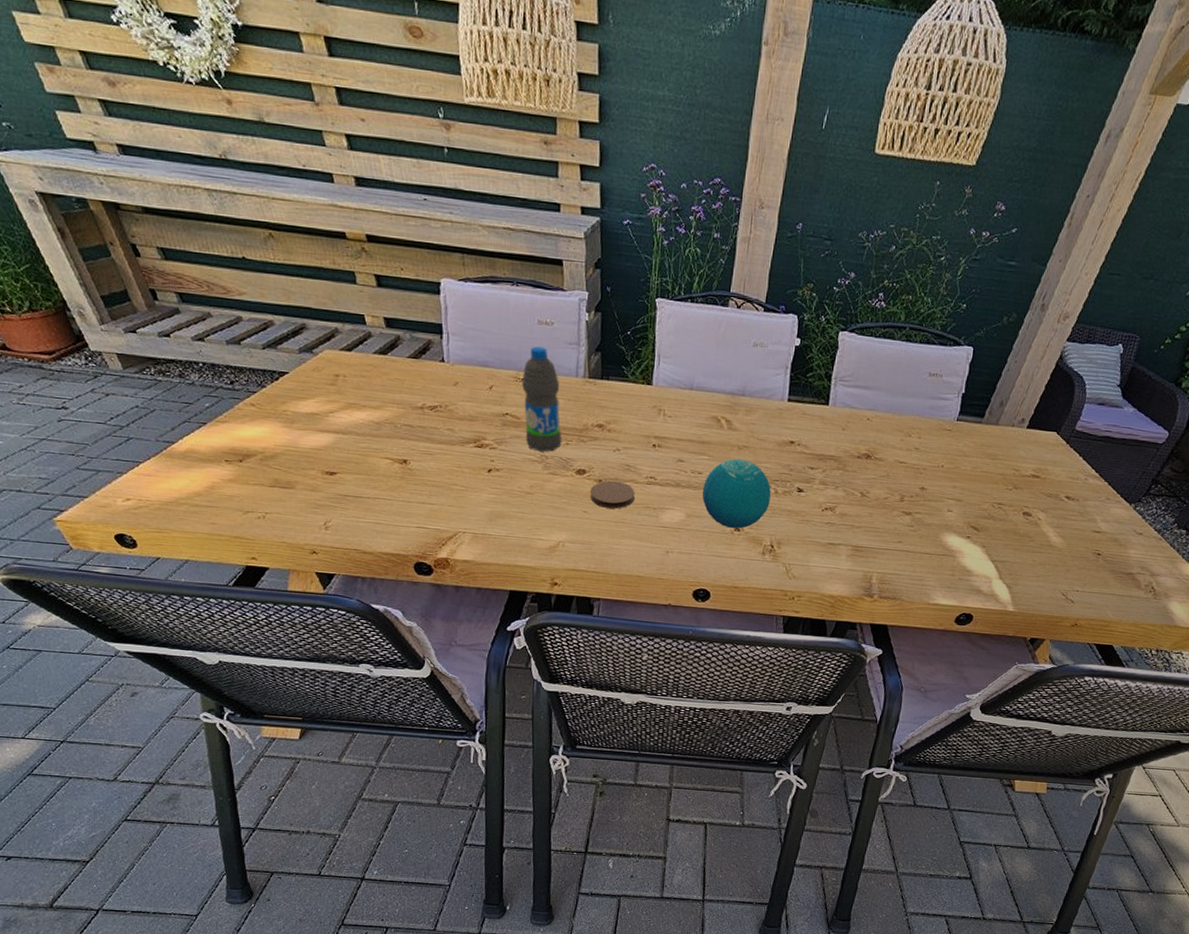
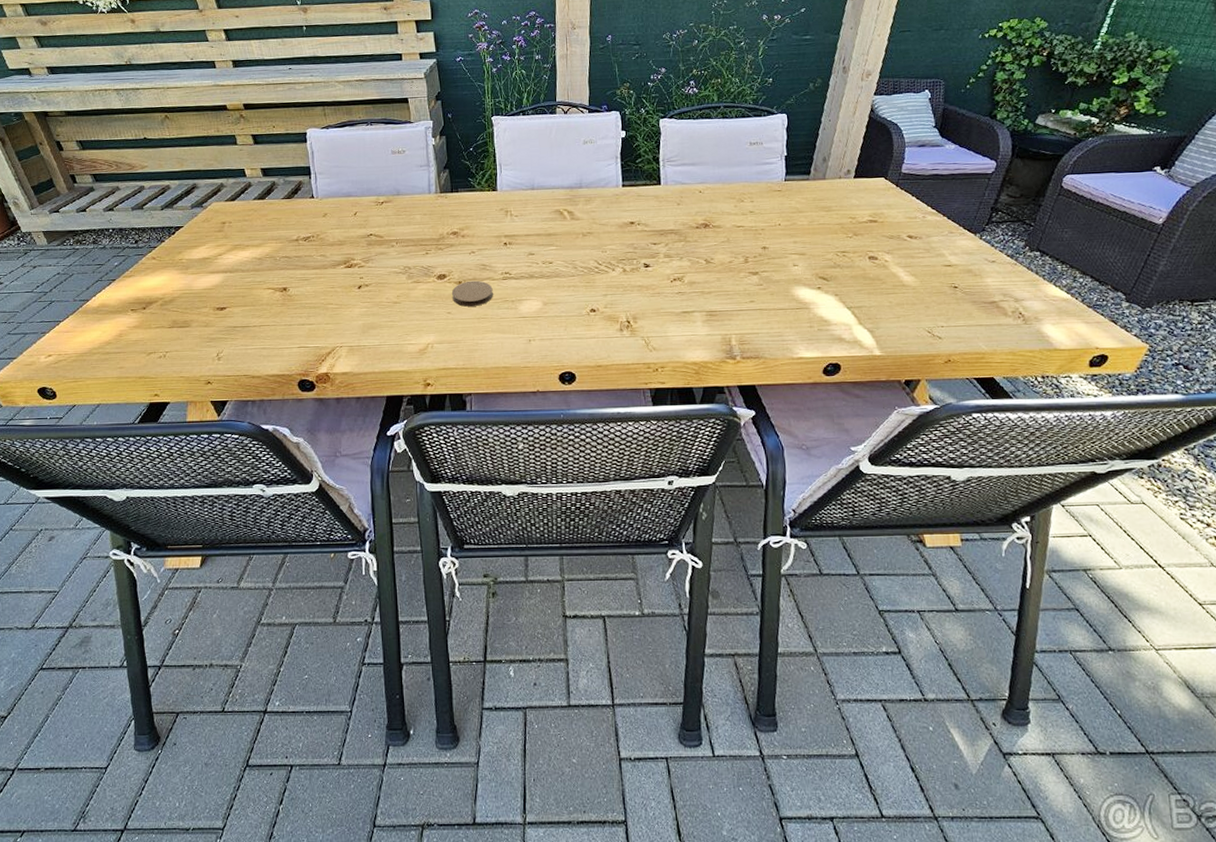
water bottle: present [521,346,562,452] -> none [381,172,422,264]
decorative orb: present [702,458,771,529] -> none [555,244,620,310]

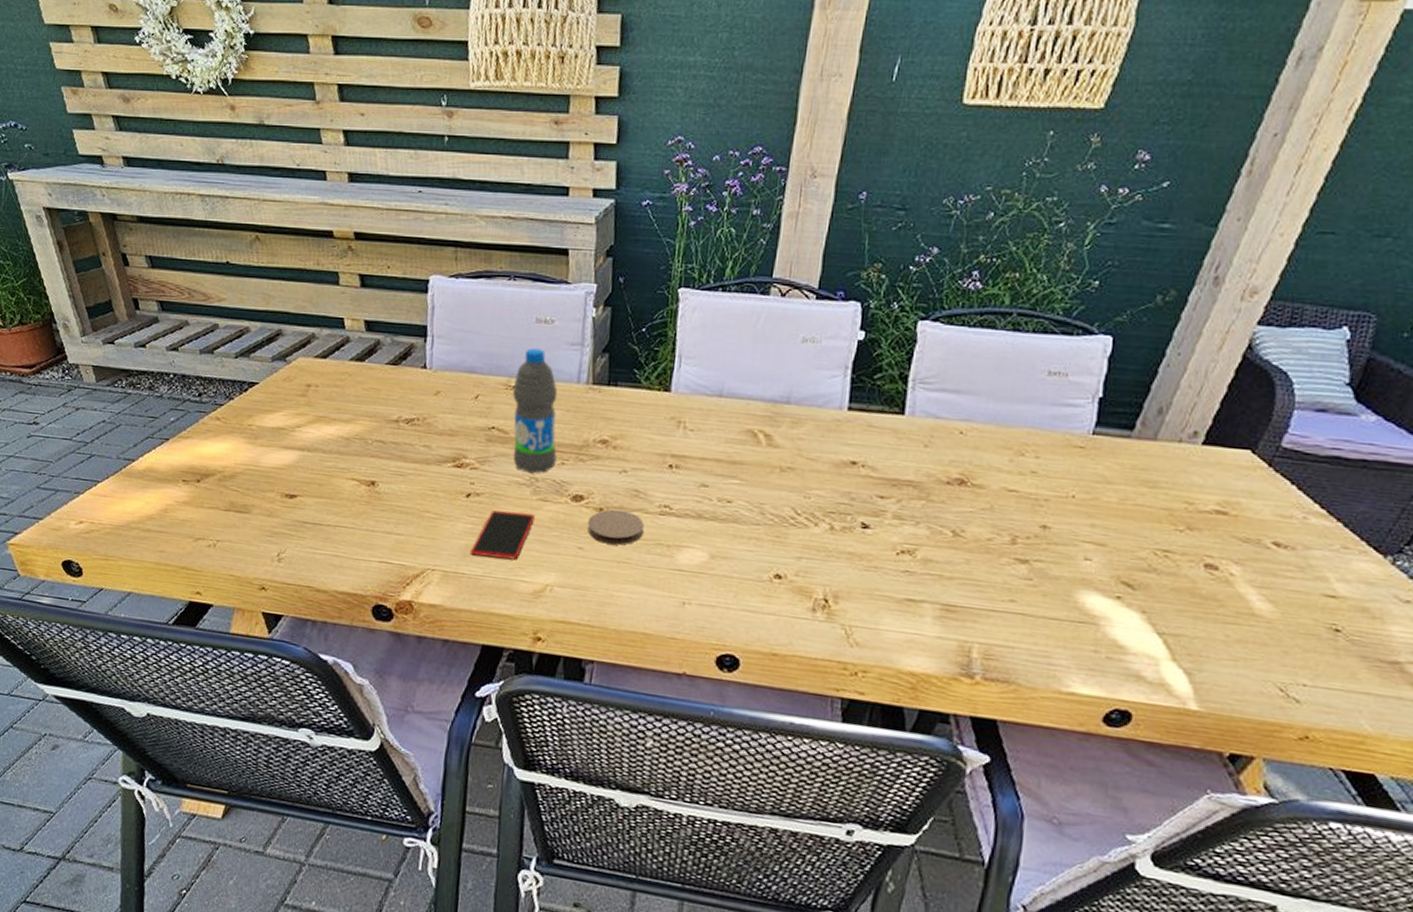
smartphone: none [367,294,412,331] -> present [470,510,535,560]
water bottle: none [381,172,422,264] -> present [512,348,558,474]

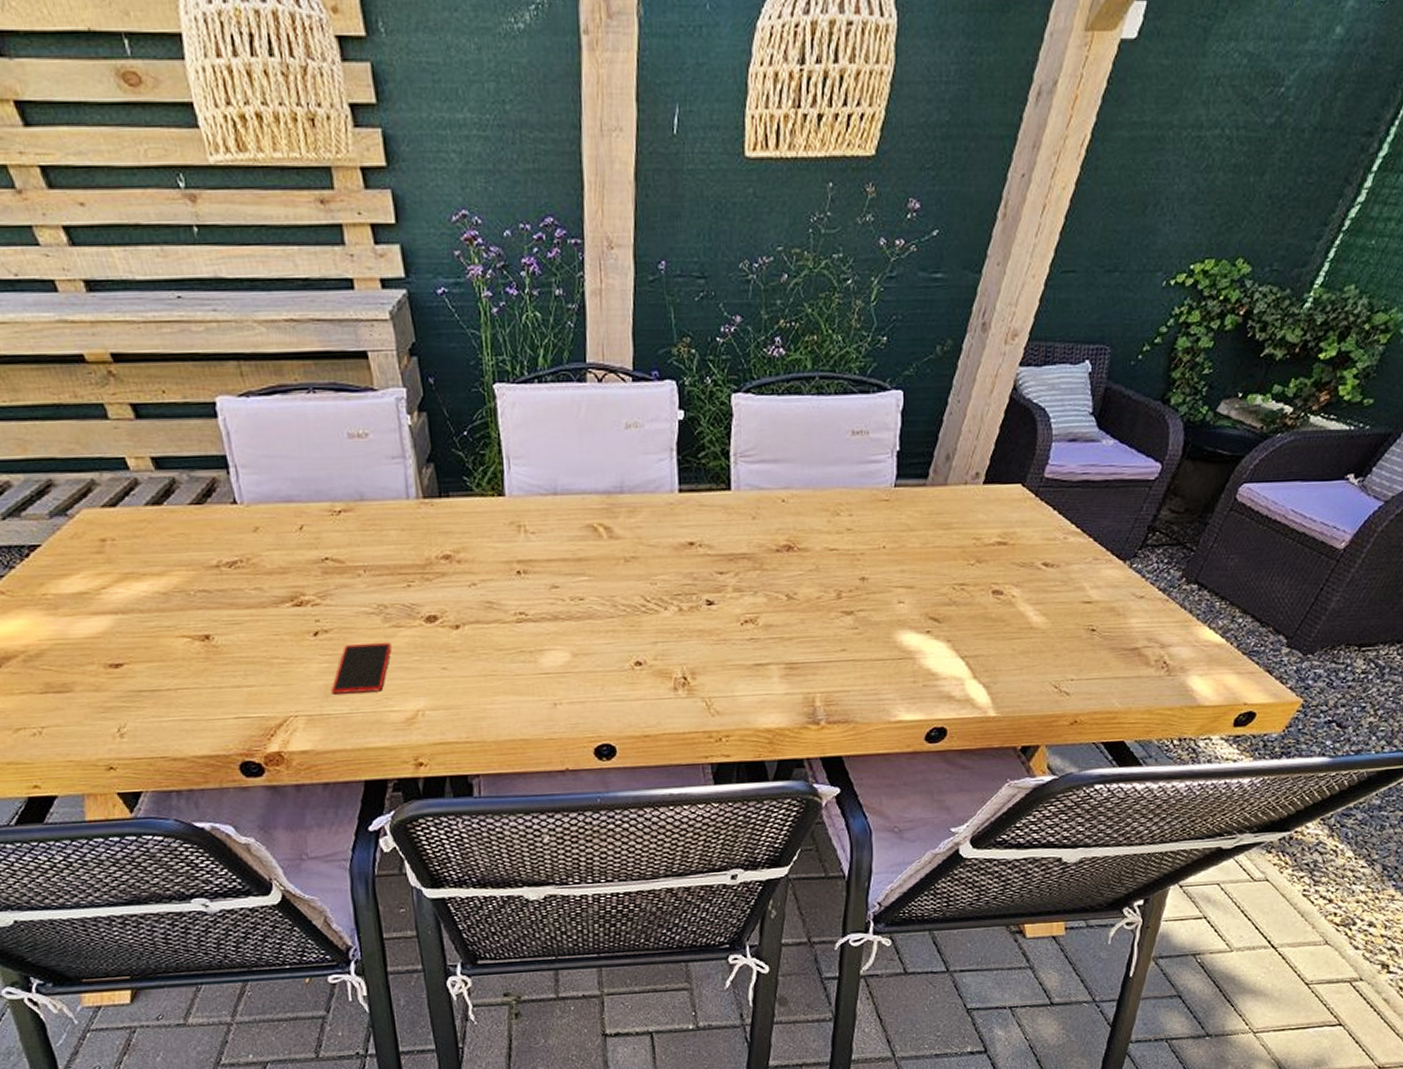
water bottle: present [512,348,558,474] -> none [338,467,402,601]
coaster: present [587,509,644,545] -> none [446,623,504,660]

